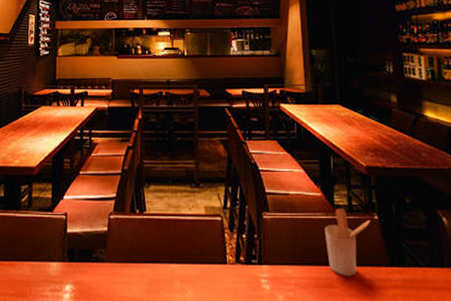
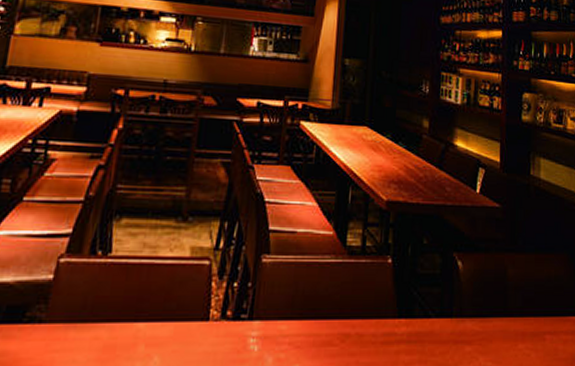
utensil holder: present [324,208,371,277] -> none [331,250,383,332]

